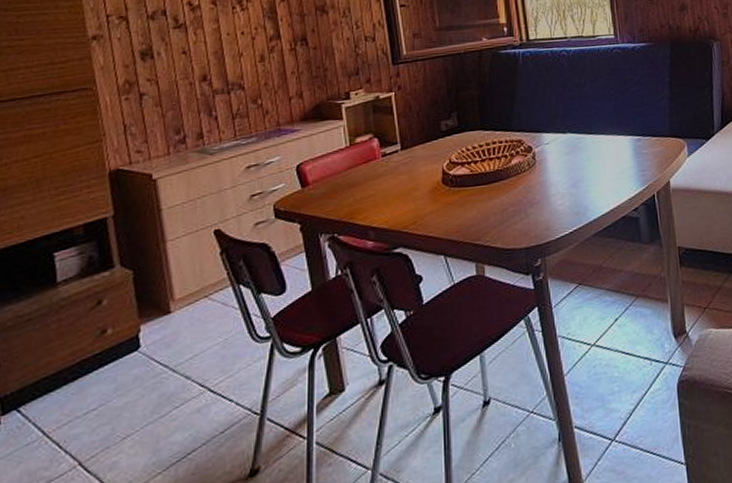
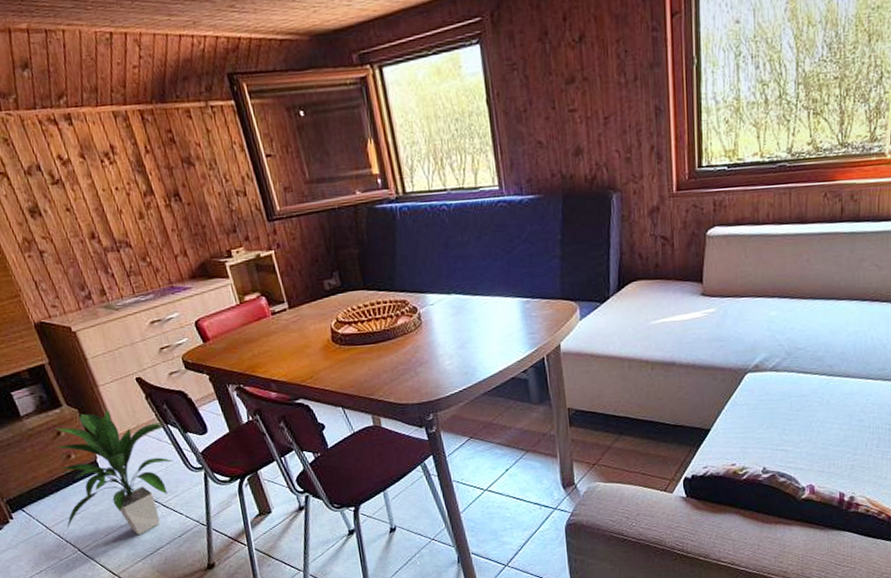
indoor plant: none [70,268,236,437] -> present [55,408,174,536]

